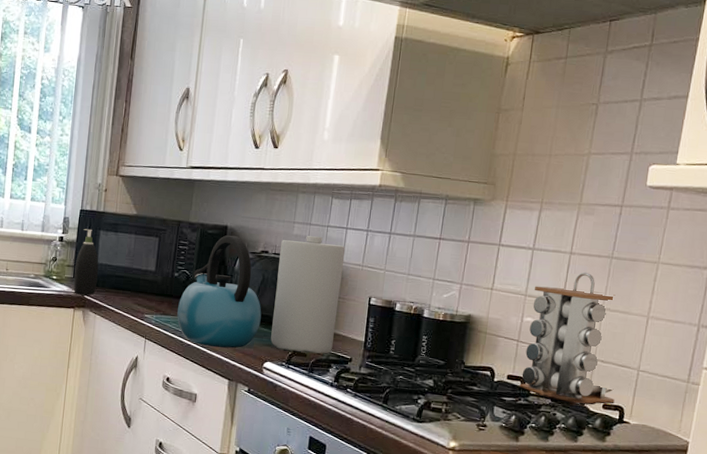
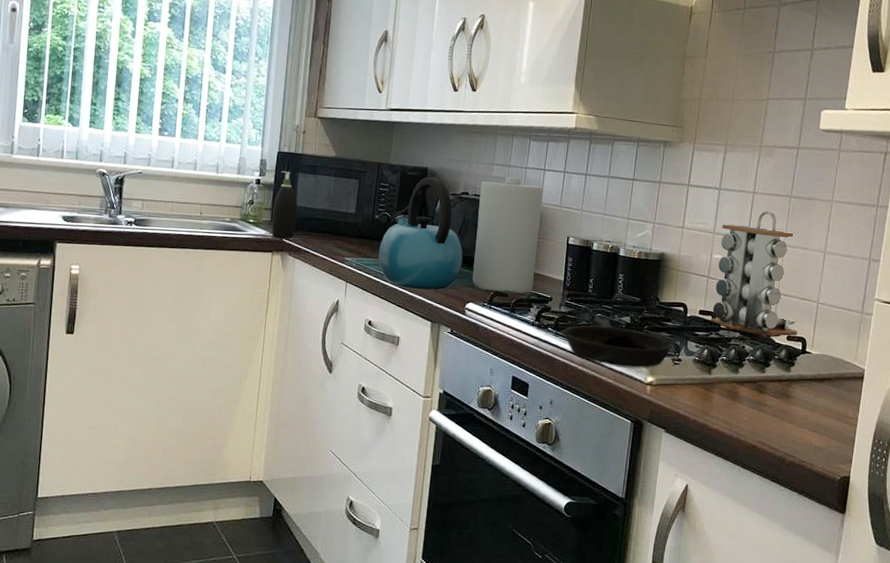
frying pan: none [359,379,482,432] -> present [560,317,677,368]

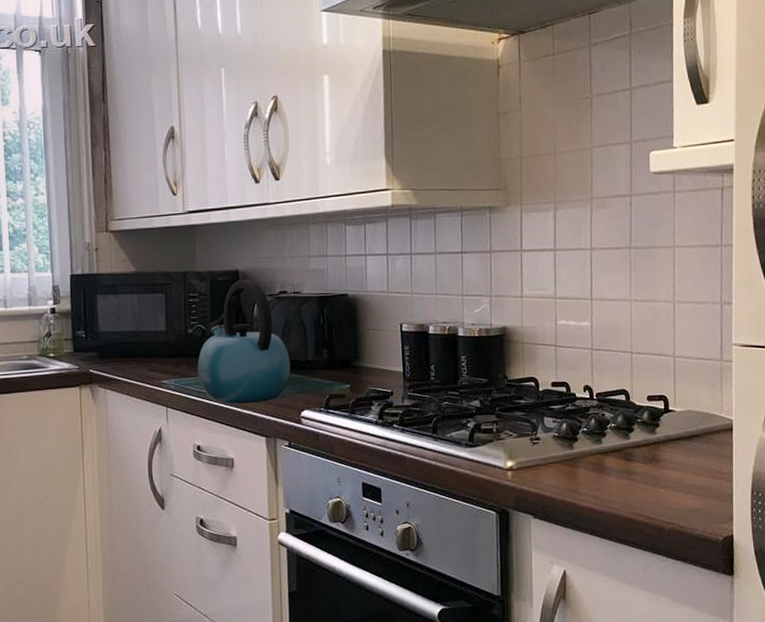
soap dispenser: present [271,171,298,240] -> none [74,296,102,371]
paper towel holder: present [472,177,544,294] -> none [299,268,371,395]
frying pan: present [560,317,677,368] -> none [406,405,532,455]
spice rack: present [710,210,798,337] -> none [563,265,658,402]

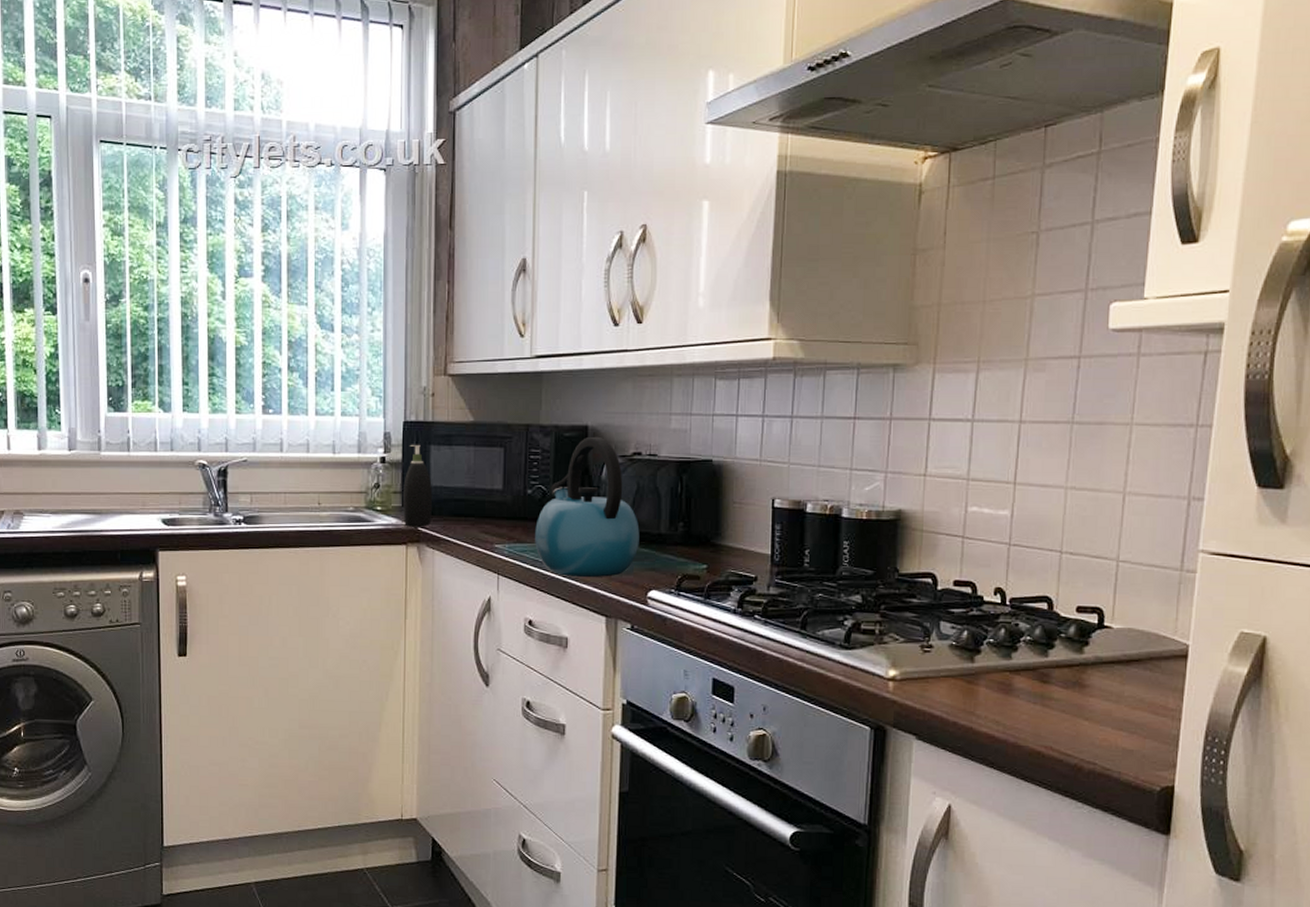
soap dispenser: none [74,296,102,371] -> present [403,445,432,528]

